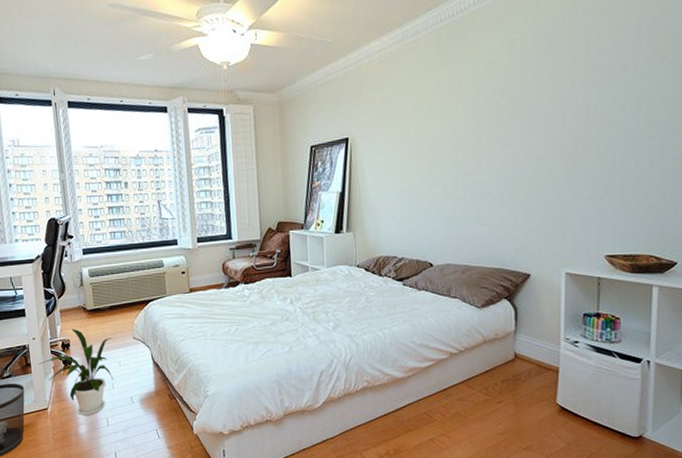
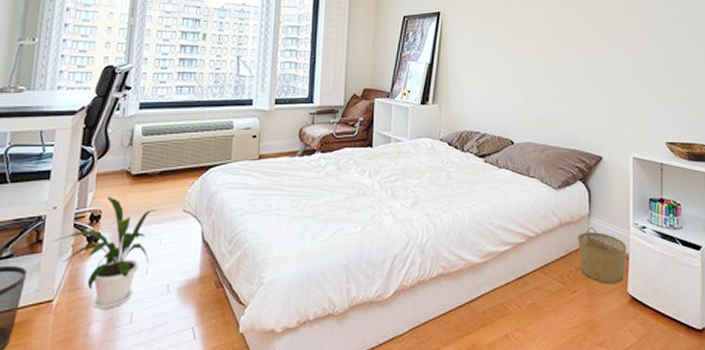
basket: none [503,342,557,395] -> present [578,226,627,284]

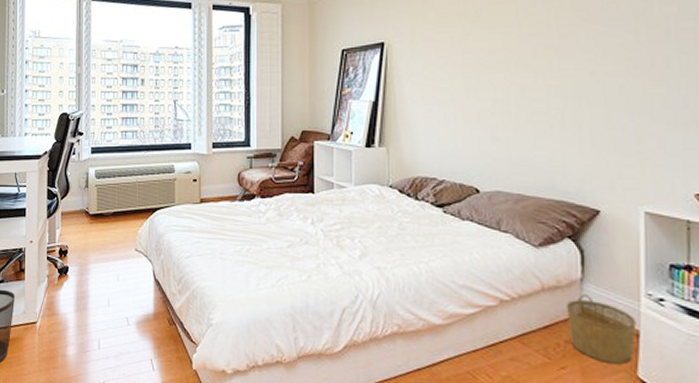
house plant: present [53,196,158,309] -> none [32,233,114,335]

